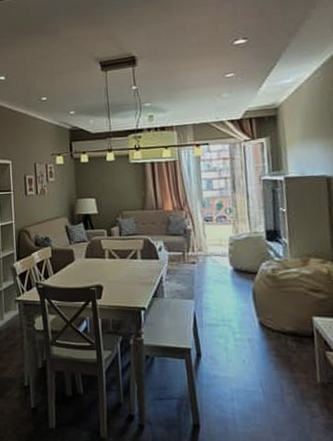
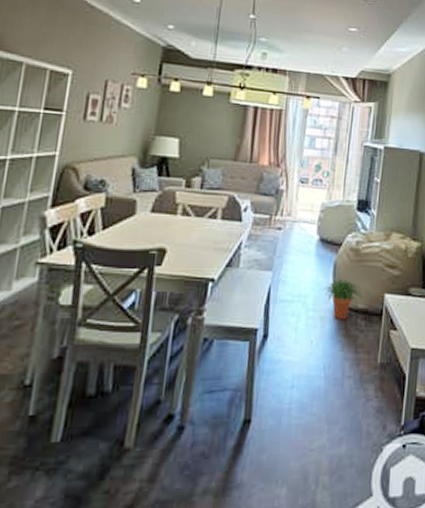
potted plant: none [246,304,289,342] -> present [324,279,363,320]

